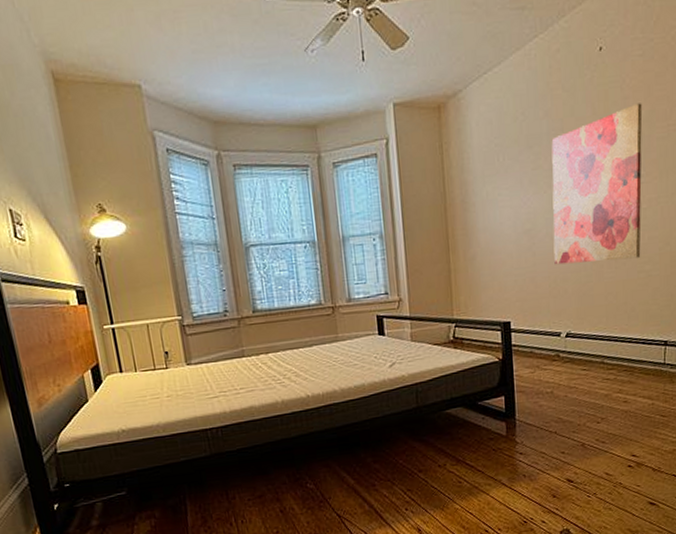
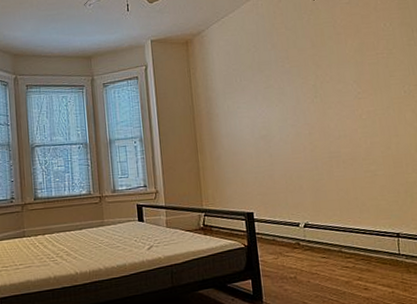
wall art: present [551,103,643,265] -> none [279,37,366,165]

